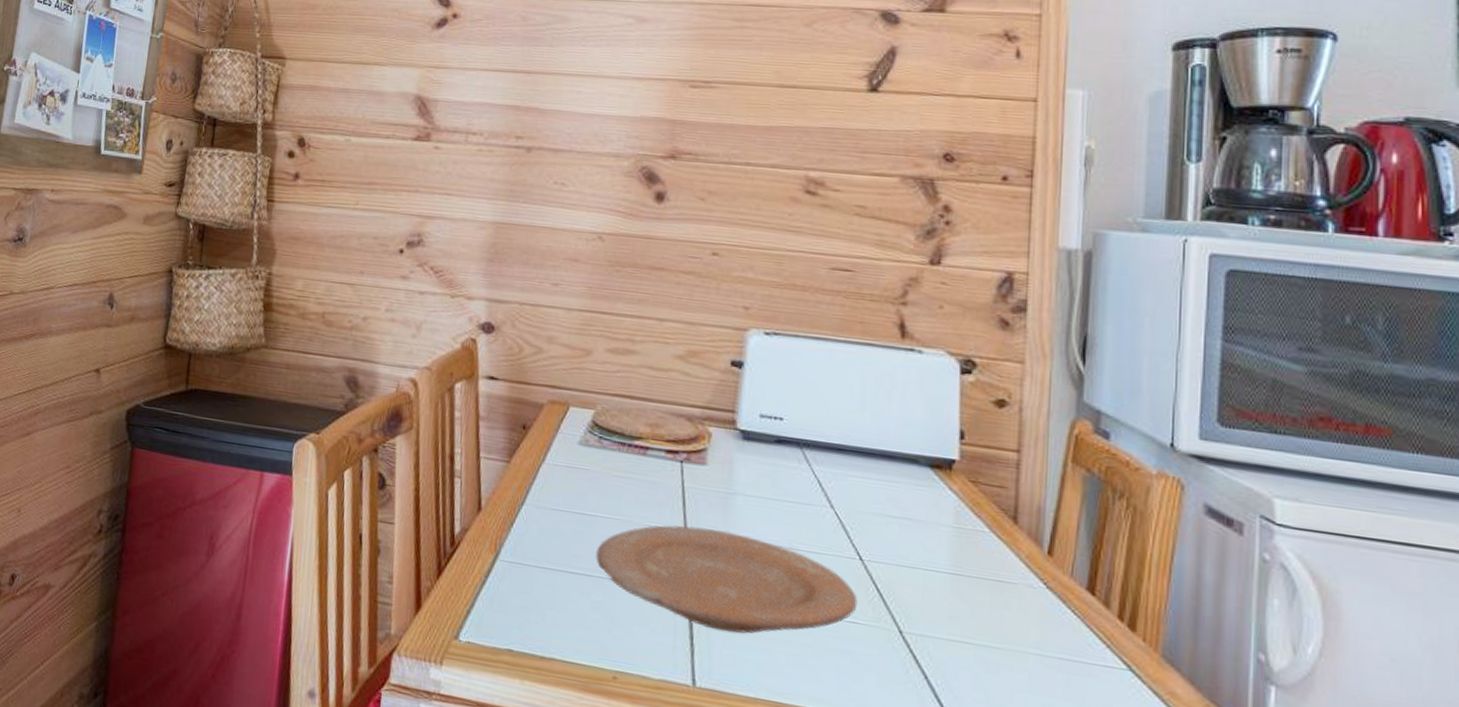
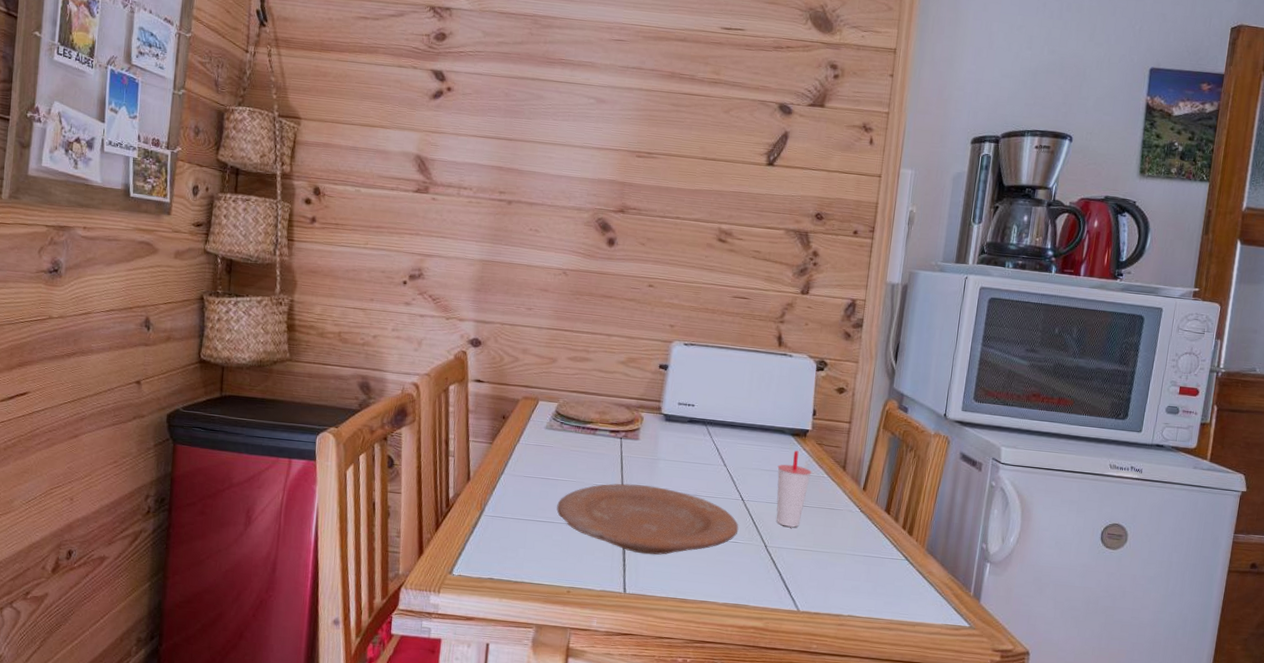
cup: none [911,489,964,606] -> present [776,450,812,527]

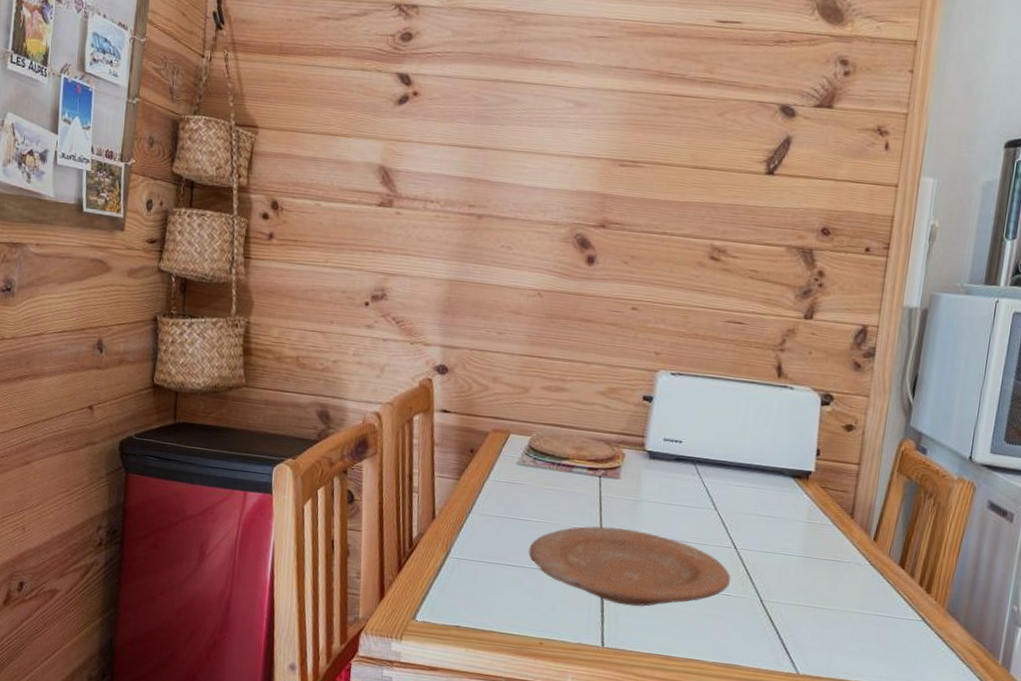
cup: present [776,450,812,527] -> none [774,494,815,580]

